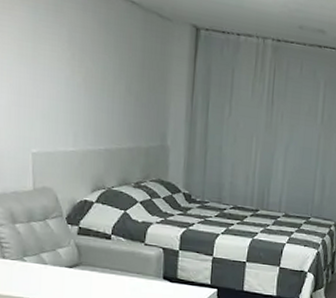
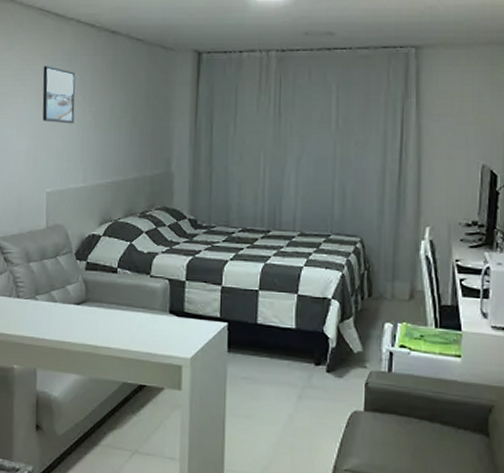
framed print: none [23,13,63,84] -> present [42,66,76,124]

